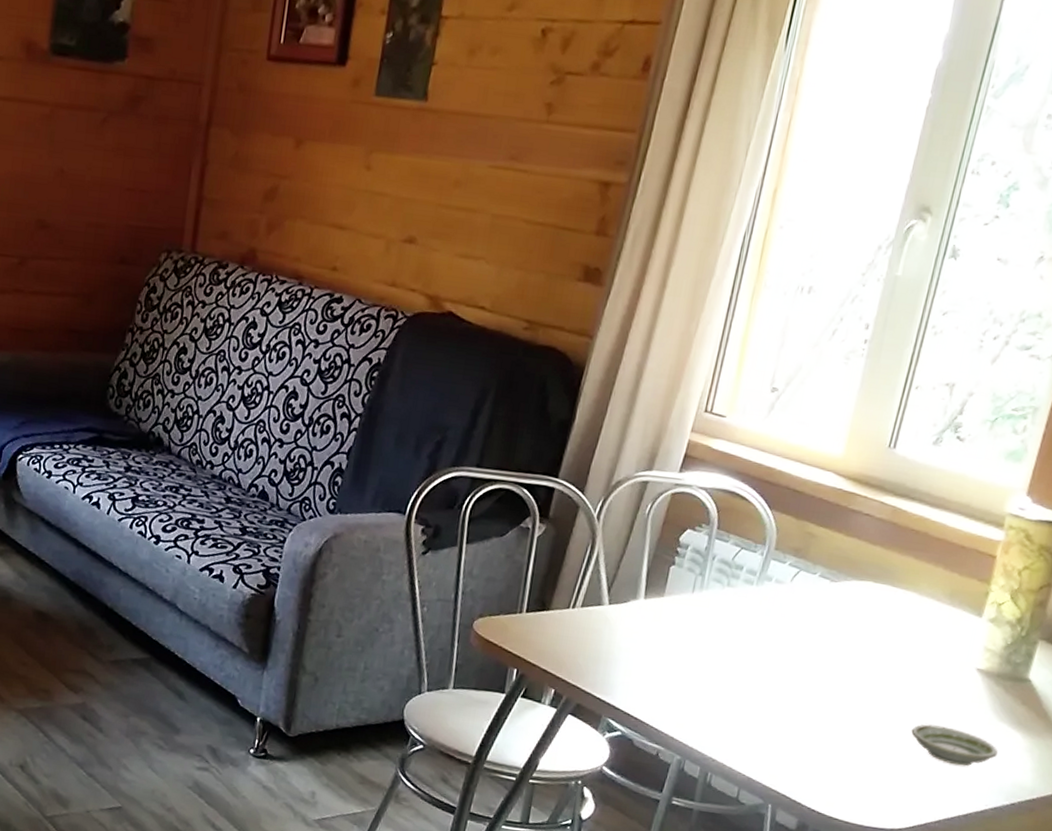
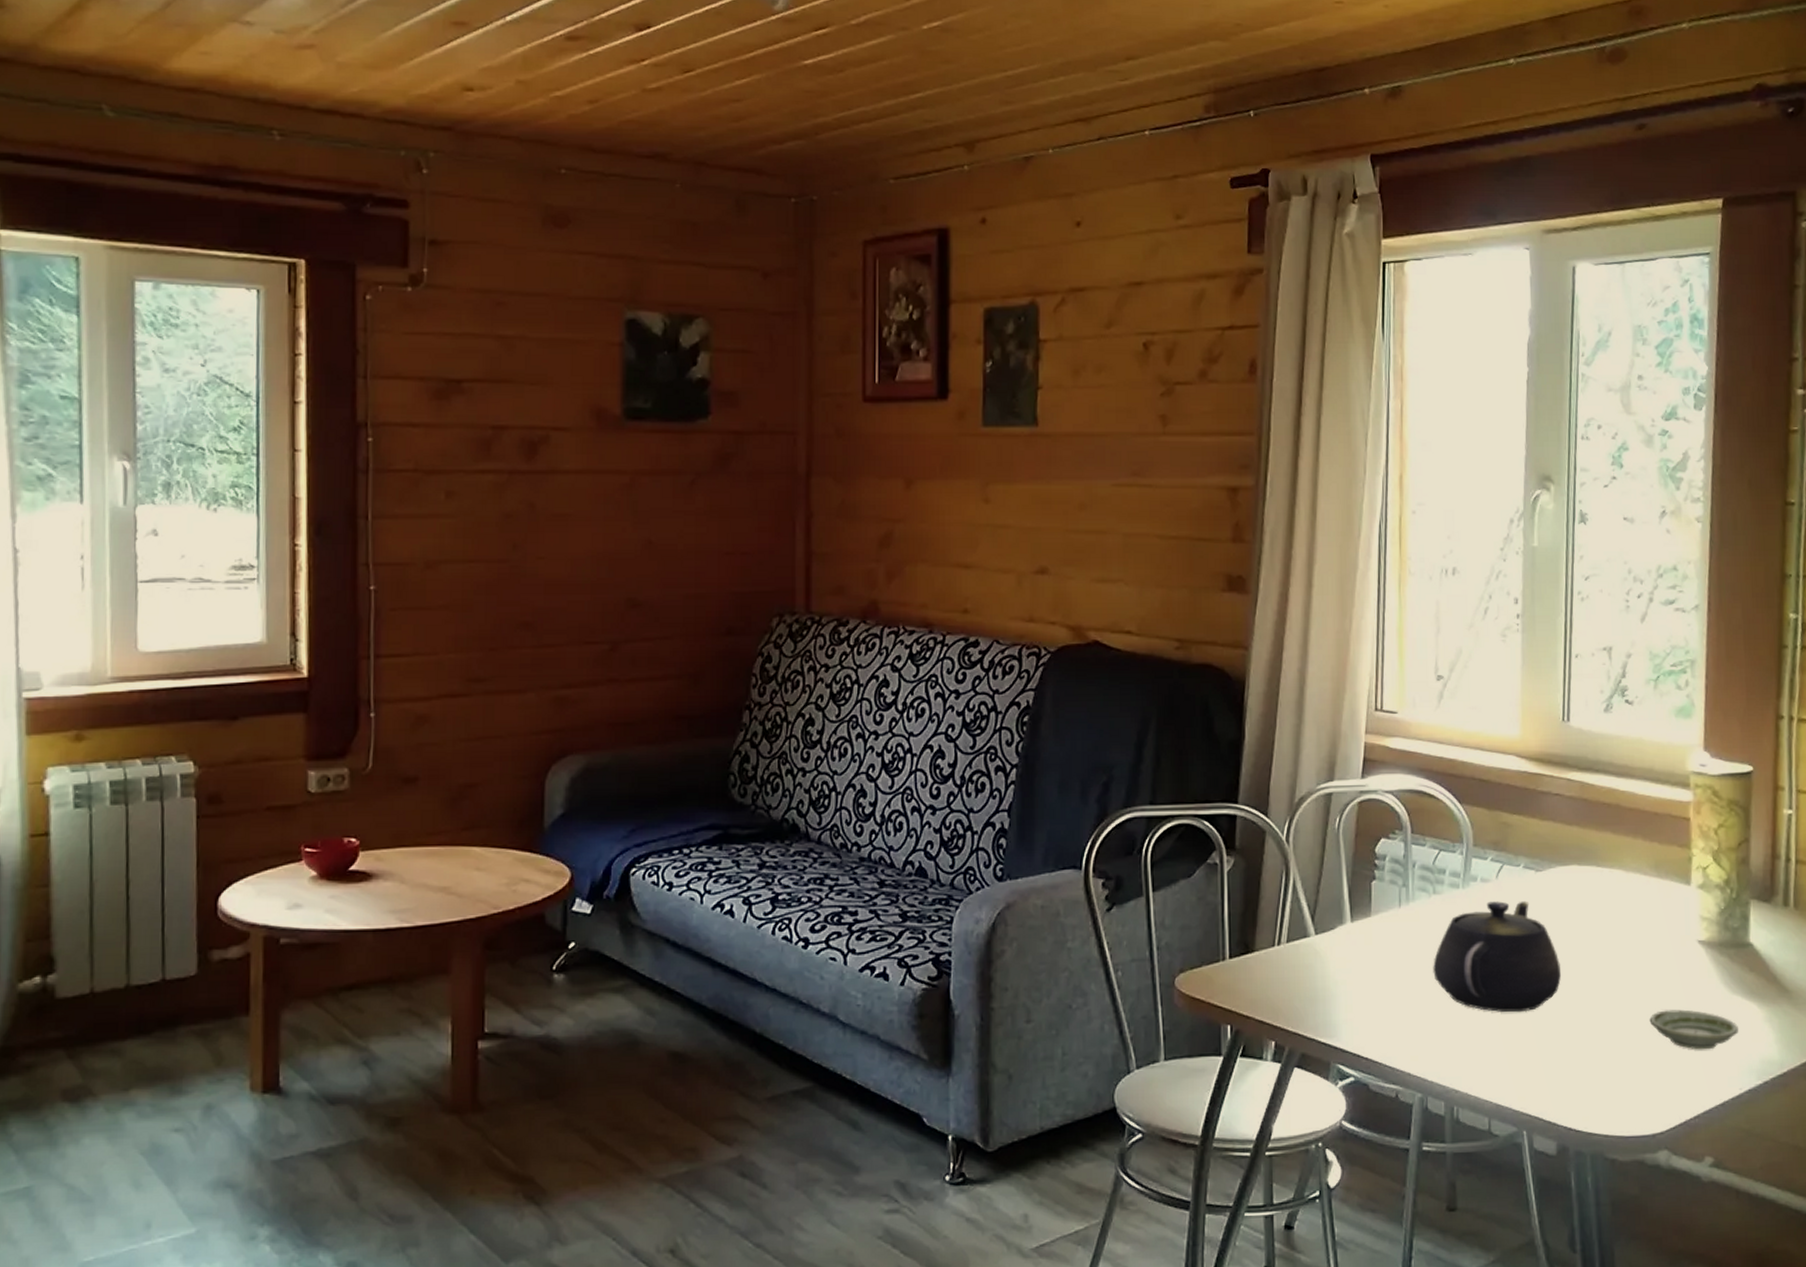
teapot: none [712,601,836,704] -> present [1433,900,1562,1013]

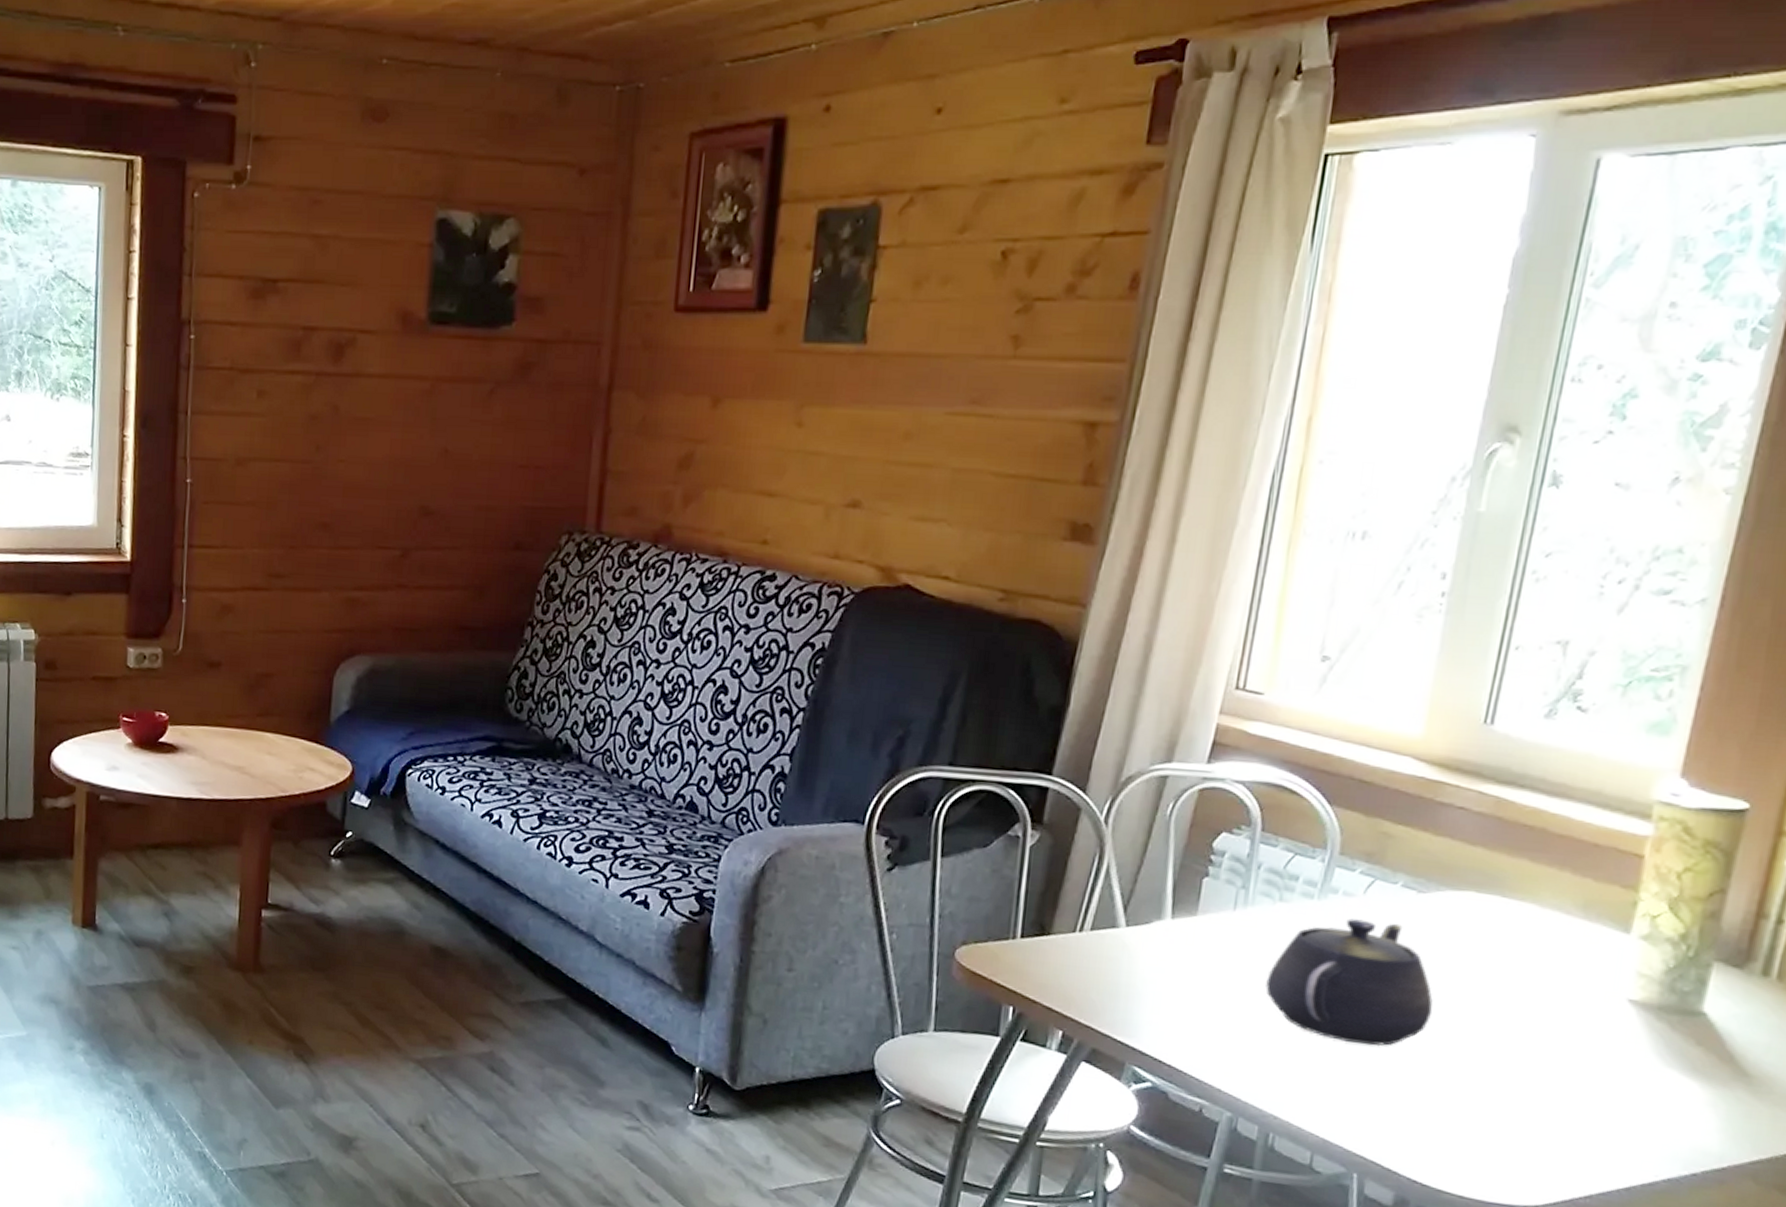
saucer: present [1649,1009,1738,1050] -> none [1542,1071,1667,1125]

